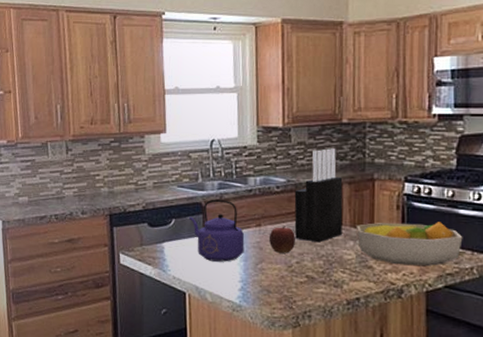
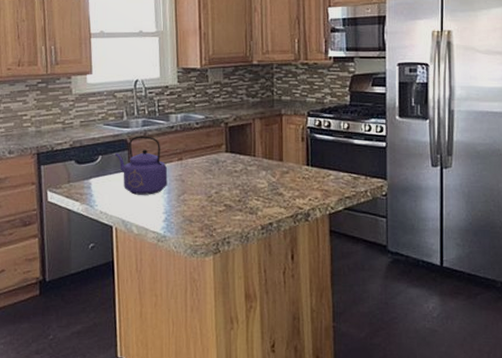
apple: present [268,226,295,253] -> none [190,159,214,185]
knife block: present [294,148,343,243] -> none [212,87,256,173]
fruit bowl: present [357,222,463,267] -> none [268,151,358,192]

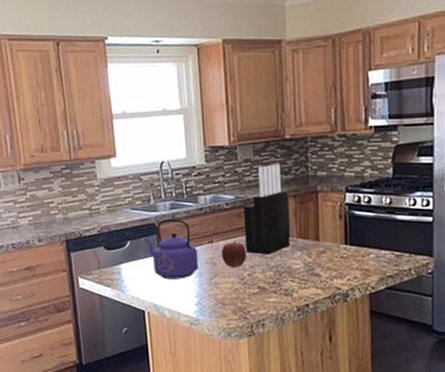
apple: none [190,159,214,185] -> present [221,241,246,267]
knife block: none [212,87,256,173] -> present [243,164,290,255]

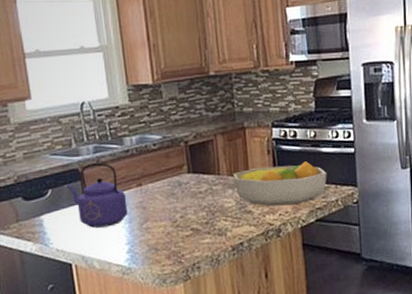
apple: present [221,241,246,267] -> none [151,182,177,210]
knife block: present [243,164,290,255] -> none [171,101,221,195]
fruit bowl: none [303,228,401,271] -> present [233,161,327,206]

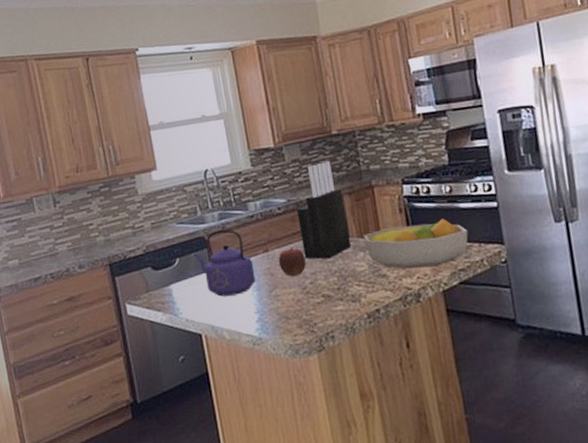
apple: none [151,182,177,210] -> present [278,247,306,276]
knife block: none [171,101,221,195] -> present [296,161,351,259]

